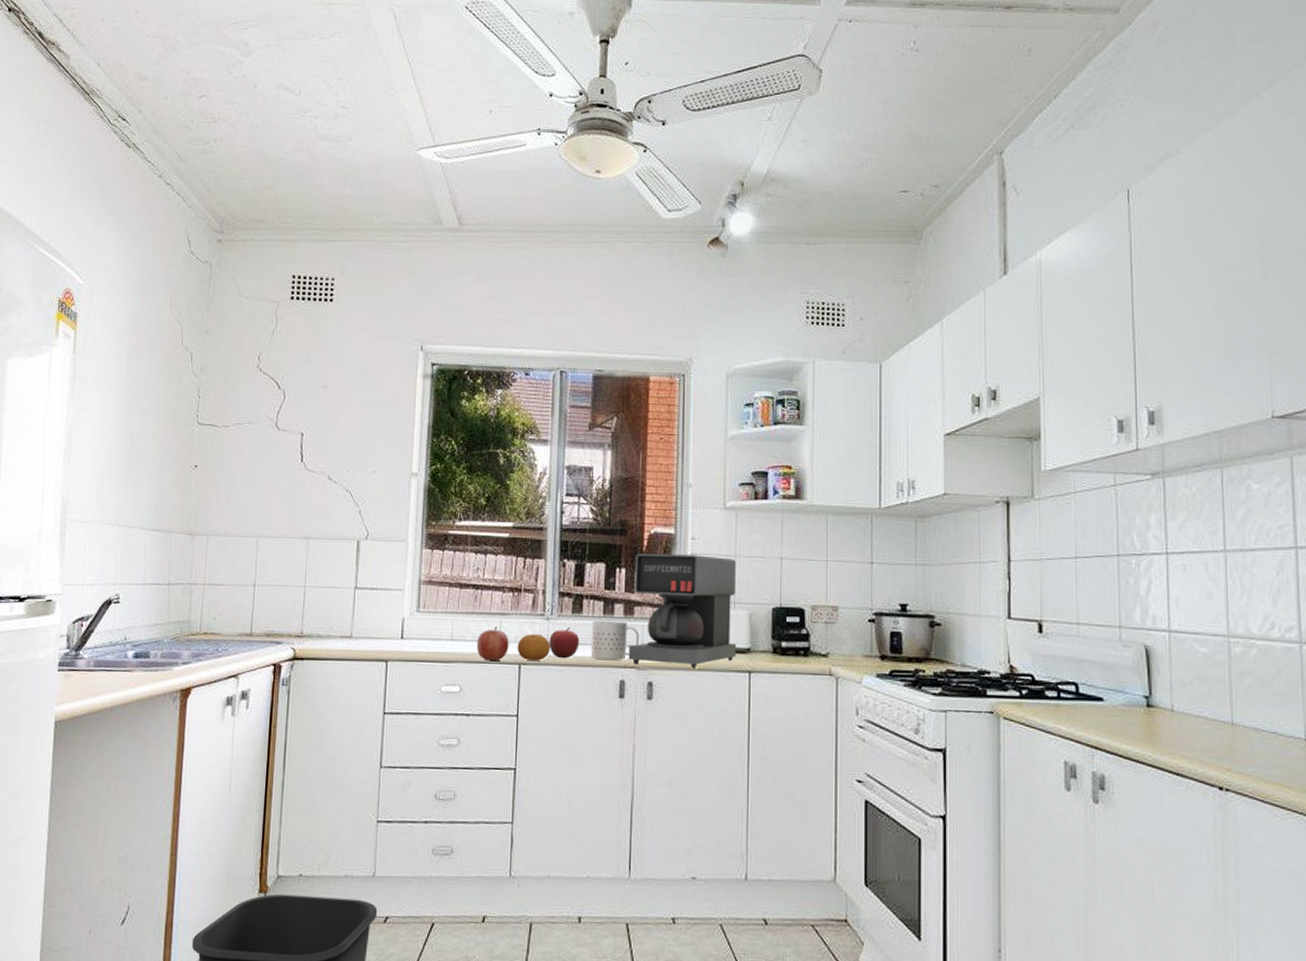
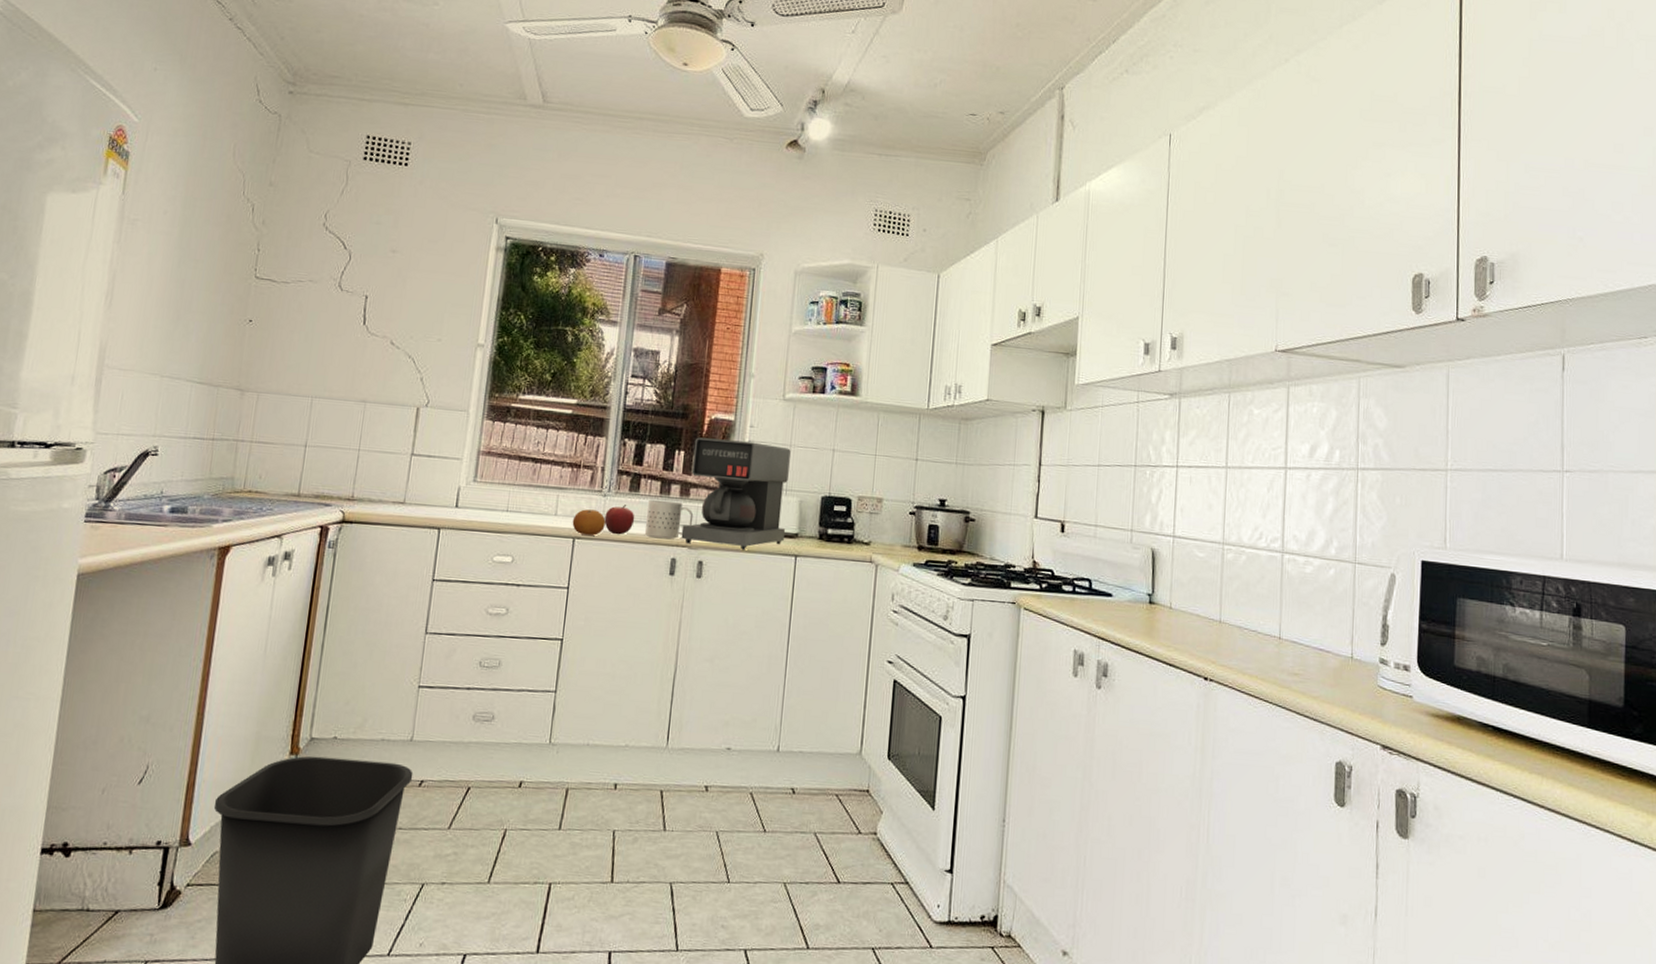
fruit: present [476,626,509,661] -> none [531,500,565,534]

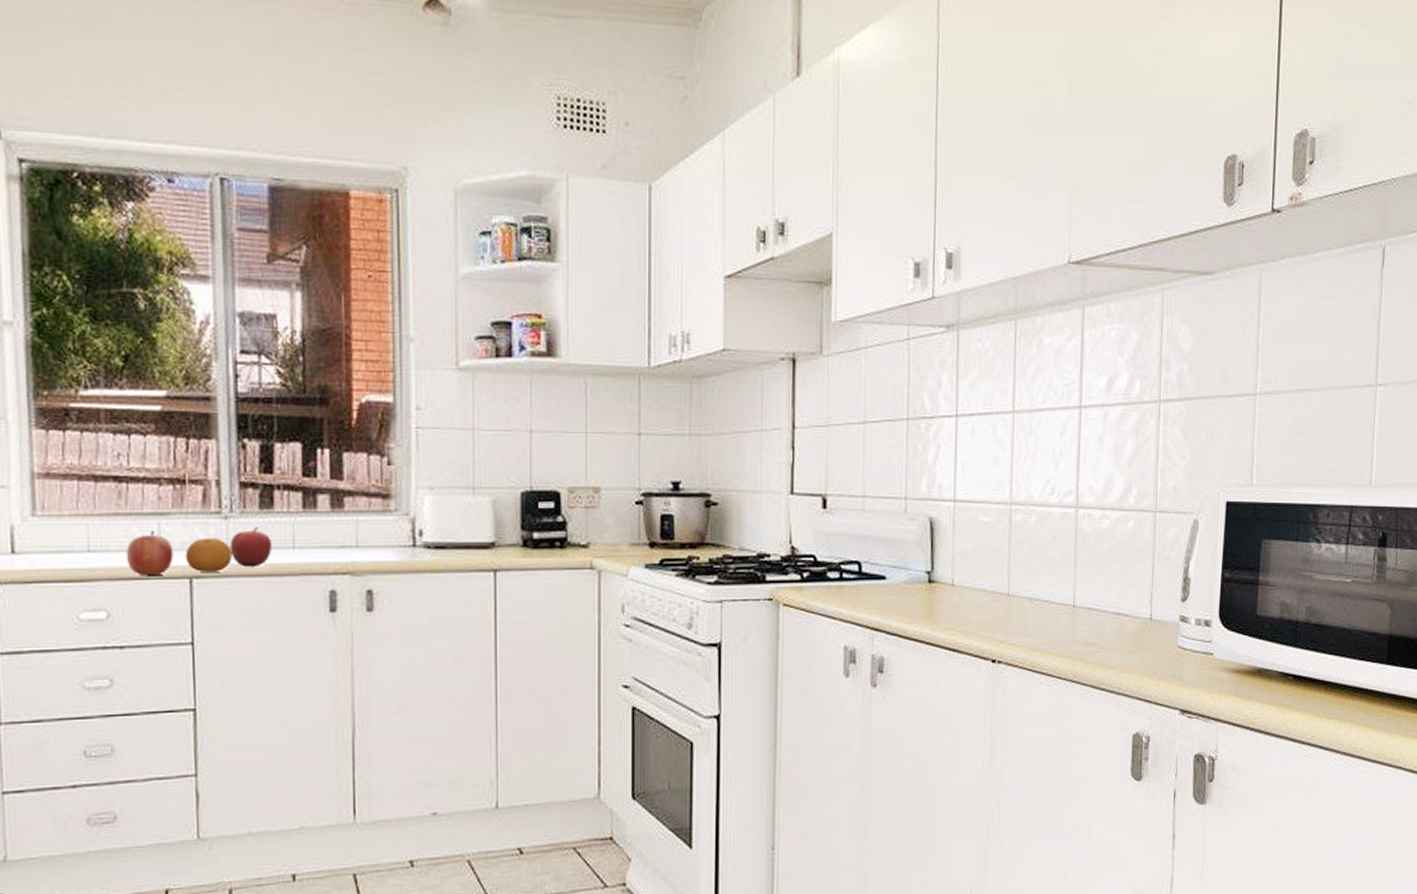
fruit: none [531,500,565,534] -> present [125,530,174,576]
mug: present [644,499,694,539] -> none [287,516,353,567]
coffee maker: present [681,437,791,550] -> none [339,428,477,570]

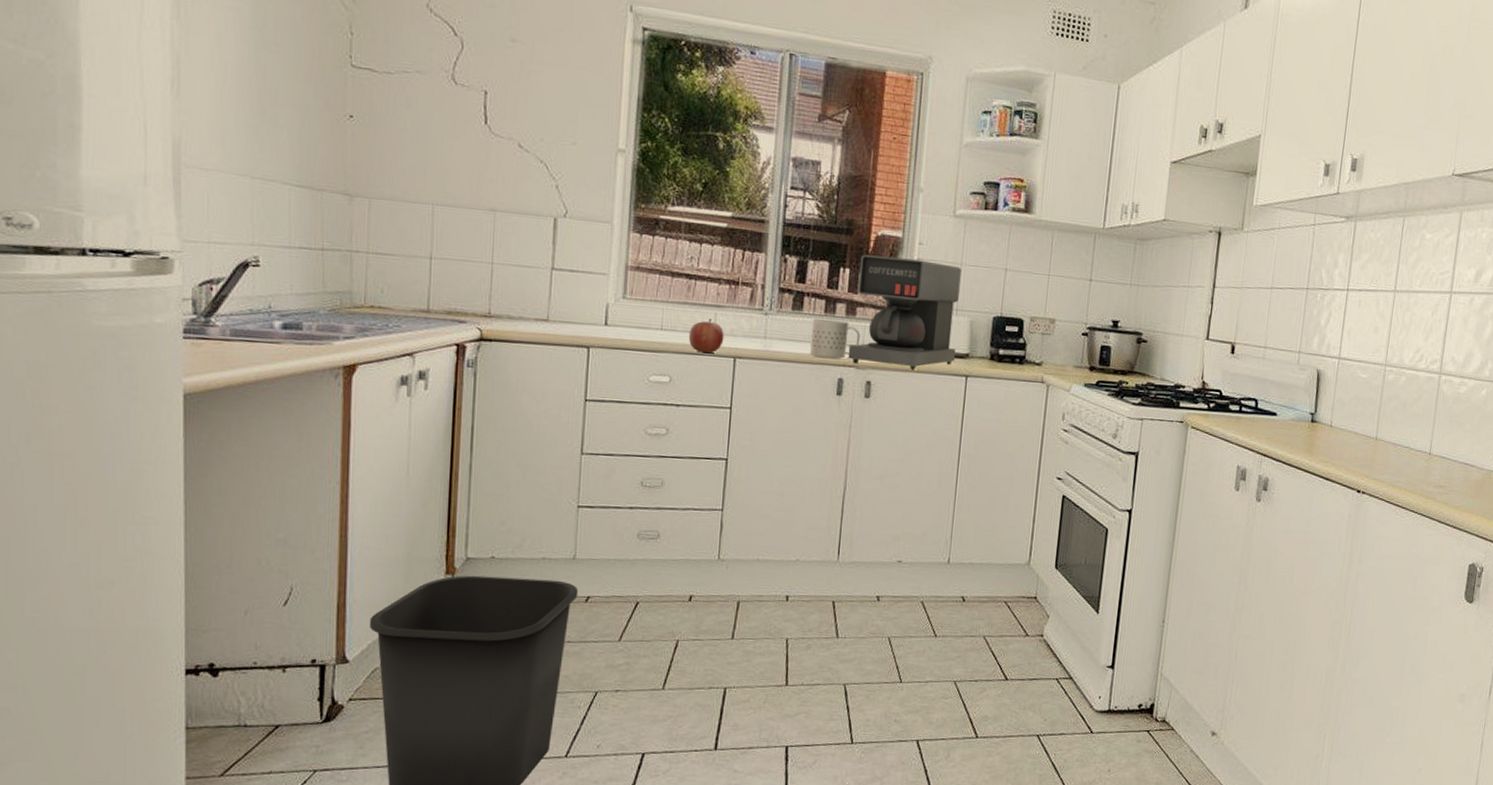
fruit: present [185,538,232,574] -> none [732,328,768,356]
fruit: present [230,527,273,568] -> none [766,324,799,355]
mug: none [287,516,353,567] -> present [809,318,861,359]
coffee maker: none [339,428,477,570] -> present [848,254,961,371]

